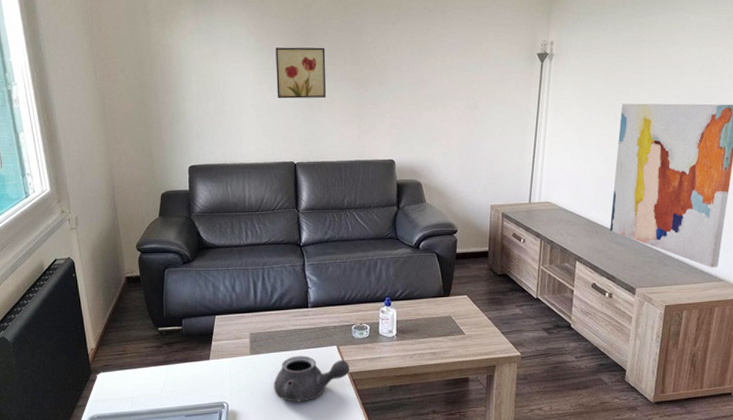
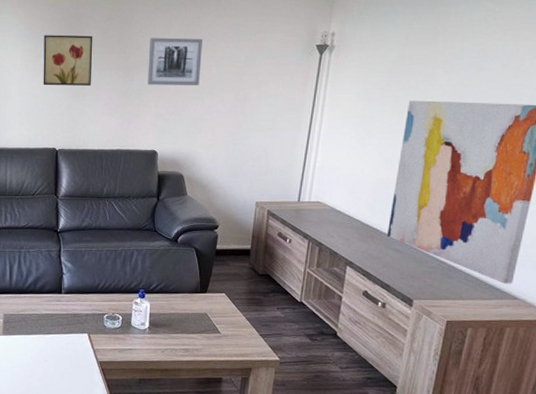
teapot: present [274,355,349,402] -> none [24,340,99,386]
wall art: none [381,48,432,96] -> present [147,37,202,86]

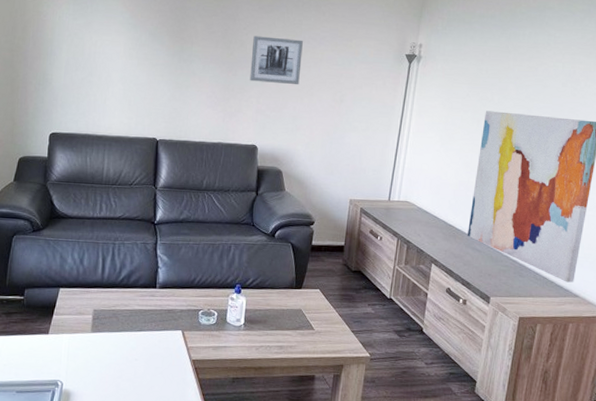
wall art: present [43,35,93,86] -> none [146,25,198,78]

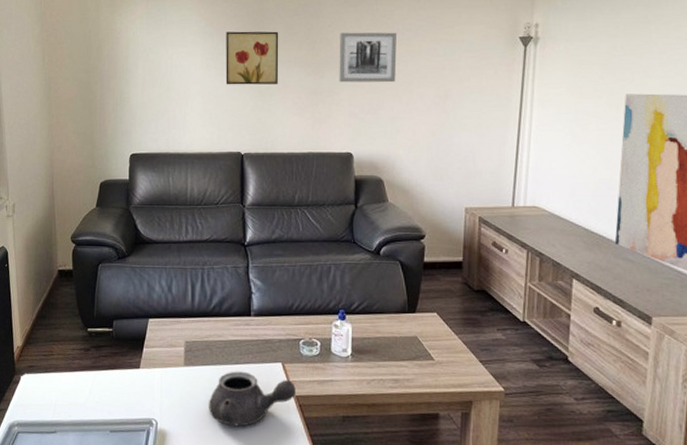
teapot: none [112,337,193,387] -> present [209,371,296,427]
wall art: none [146,25,198,78] -> present [225,31,279,85]

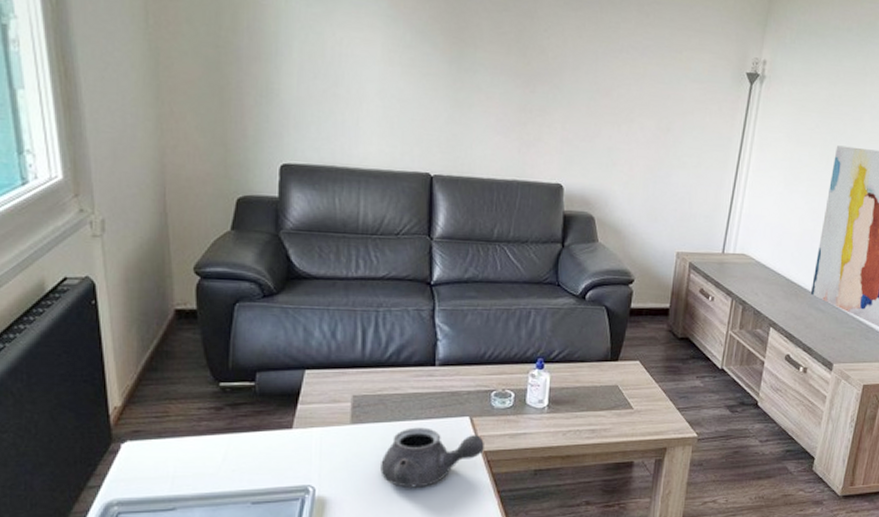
wall art: present [225,31,279,85] -> none [413,19,484,94]
wall art: present [339,32,397,83] -> none [553,40,621,108]

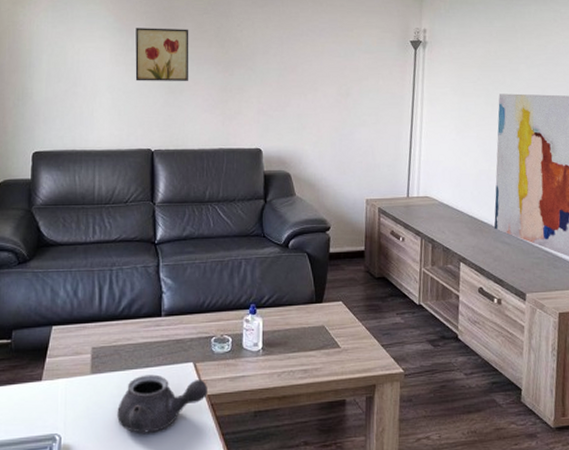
wall art: none [413,19,484,94] -> present [135,28,189,81]

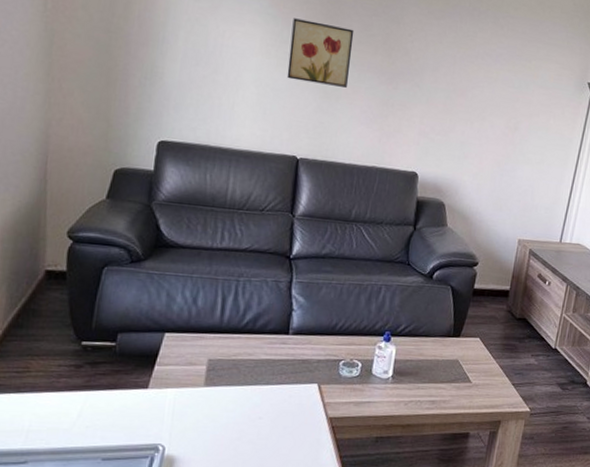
teapot: present [117,374,207,433] -> none [229,392,330,450]

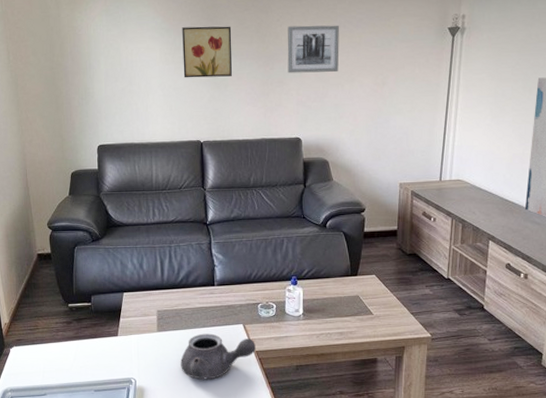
teapot: none [229,392,330,450] -> present [180,333,256,380]
wall art: none [413,44,477,107] -> present [287,25,339,74]

